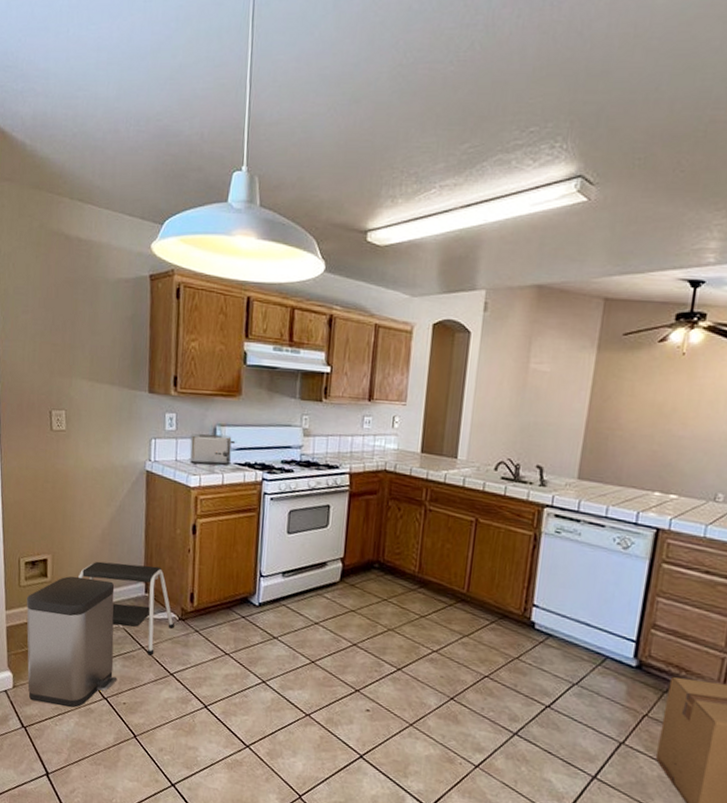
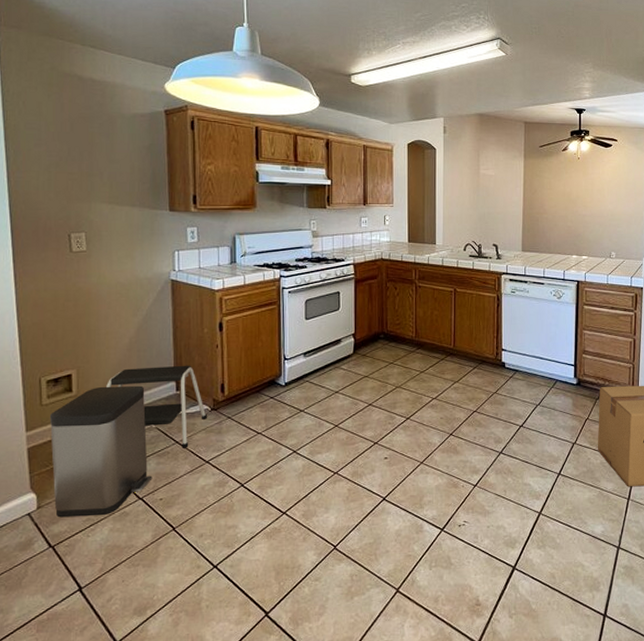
toaster: present [189,433,235,466] -> none [212,242,253,270]

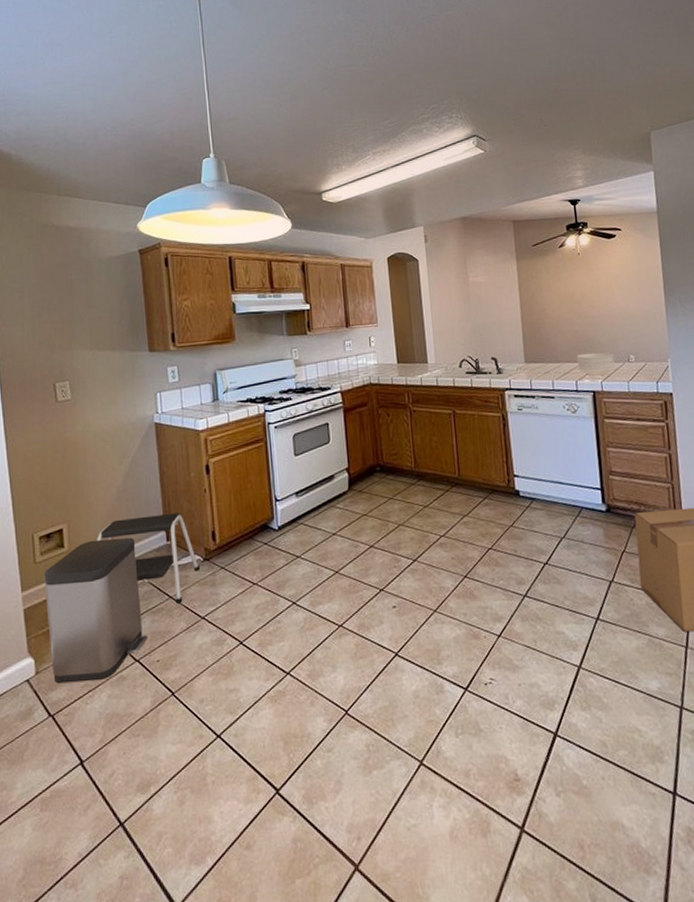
bowl: none [566,247,599,267] -> present [576,352,615,376]

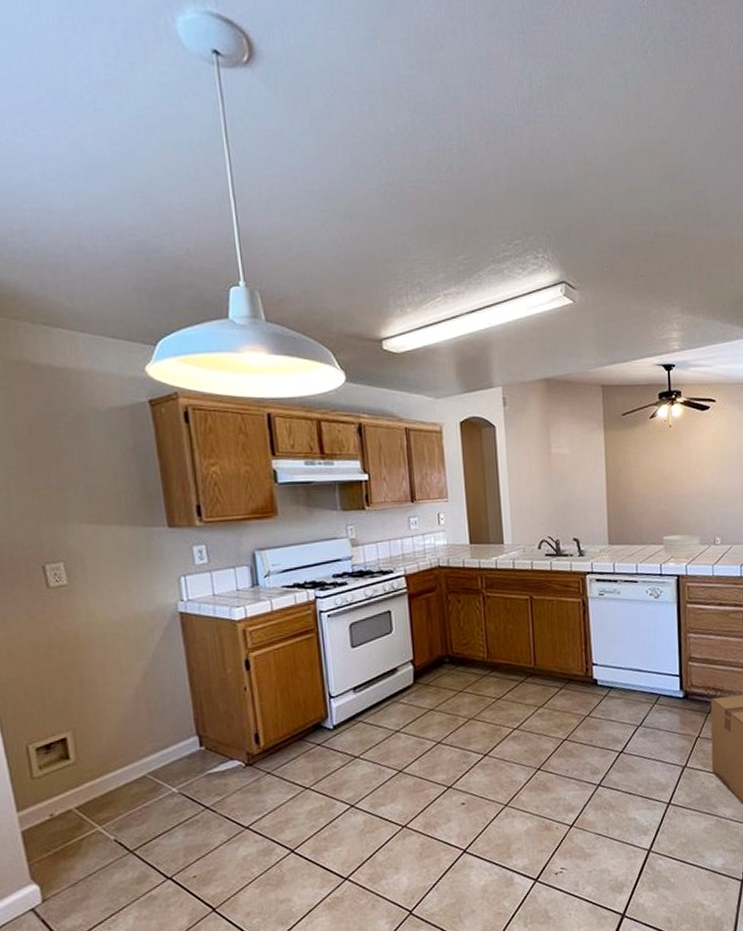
pedal bin: present [43,537,148,684] -> none [44,744,182,910]
step stool: present [97,512,200,604] -> none [112,714,241,815]

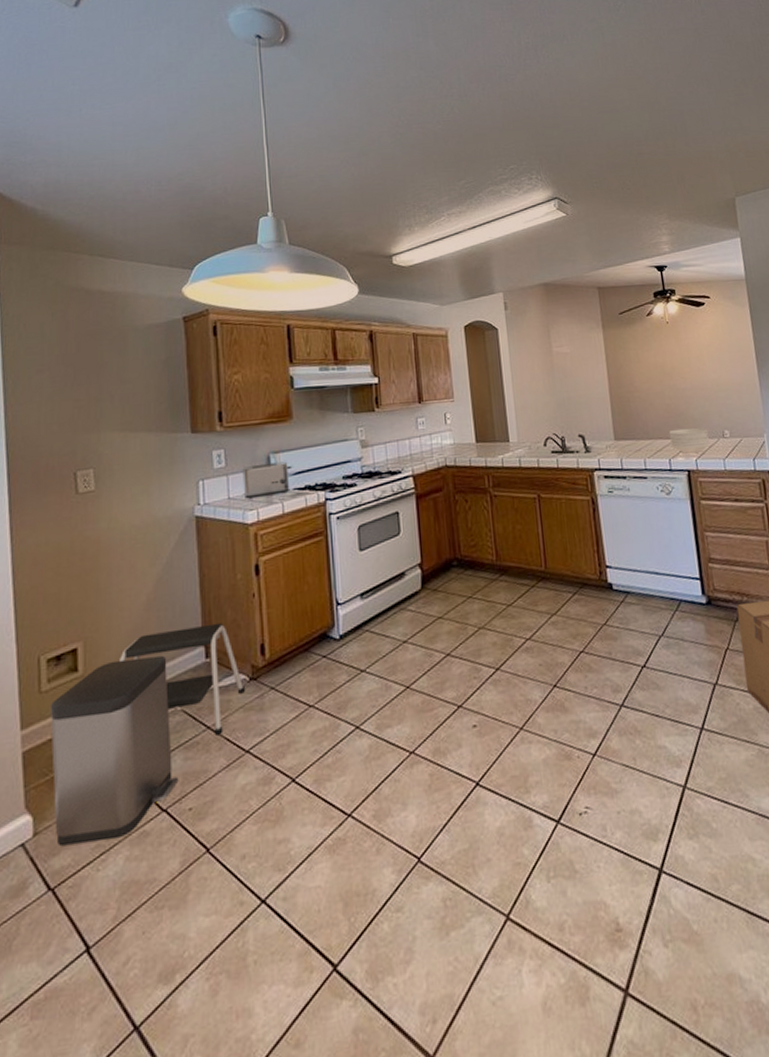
pedal bin: none [44,744,182,910] -> present [49,655,179,847]
step stool: none [112,714,241,815] -> present [120,622,245,736]
toaster: none [226,559,278,596] -> present [242,461,291,499]

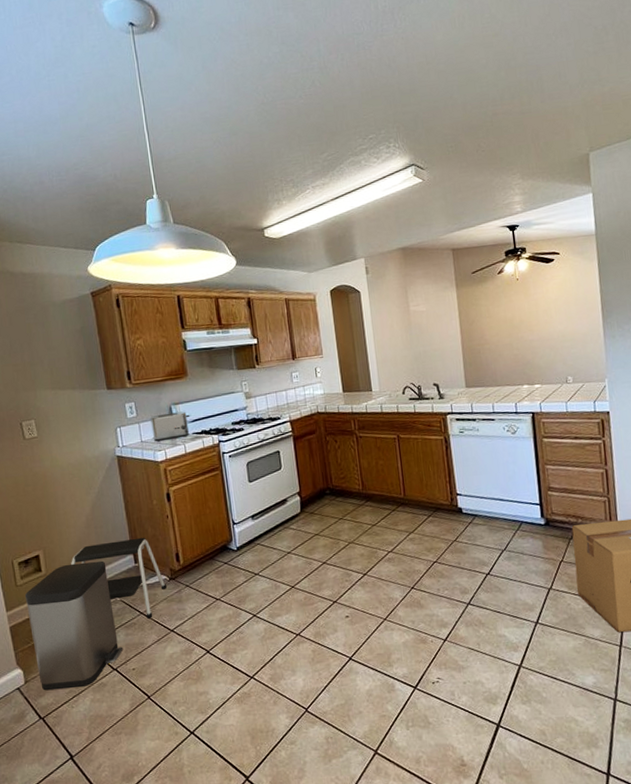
bowl: present [668,427,710,454] -> none [515,374,553,398]

